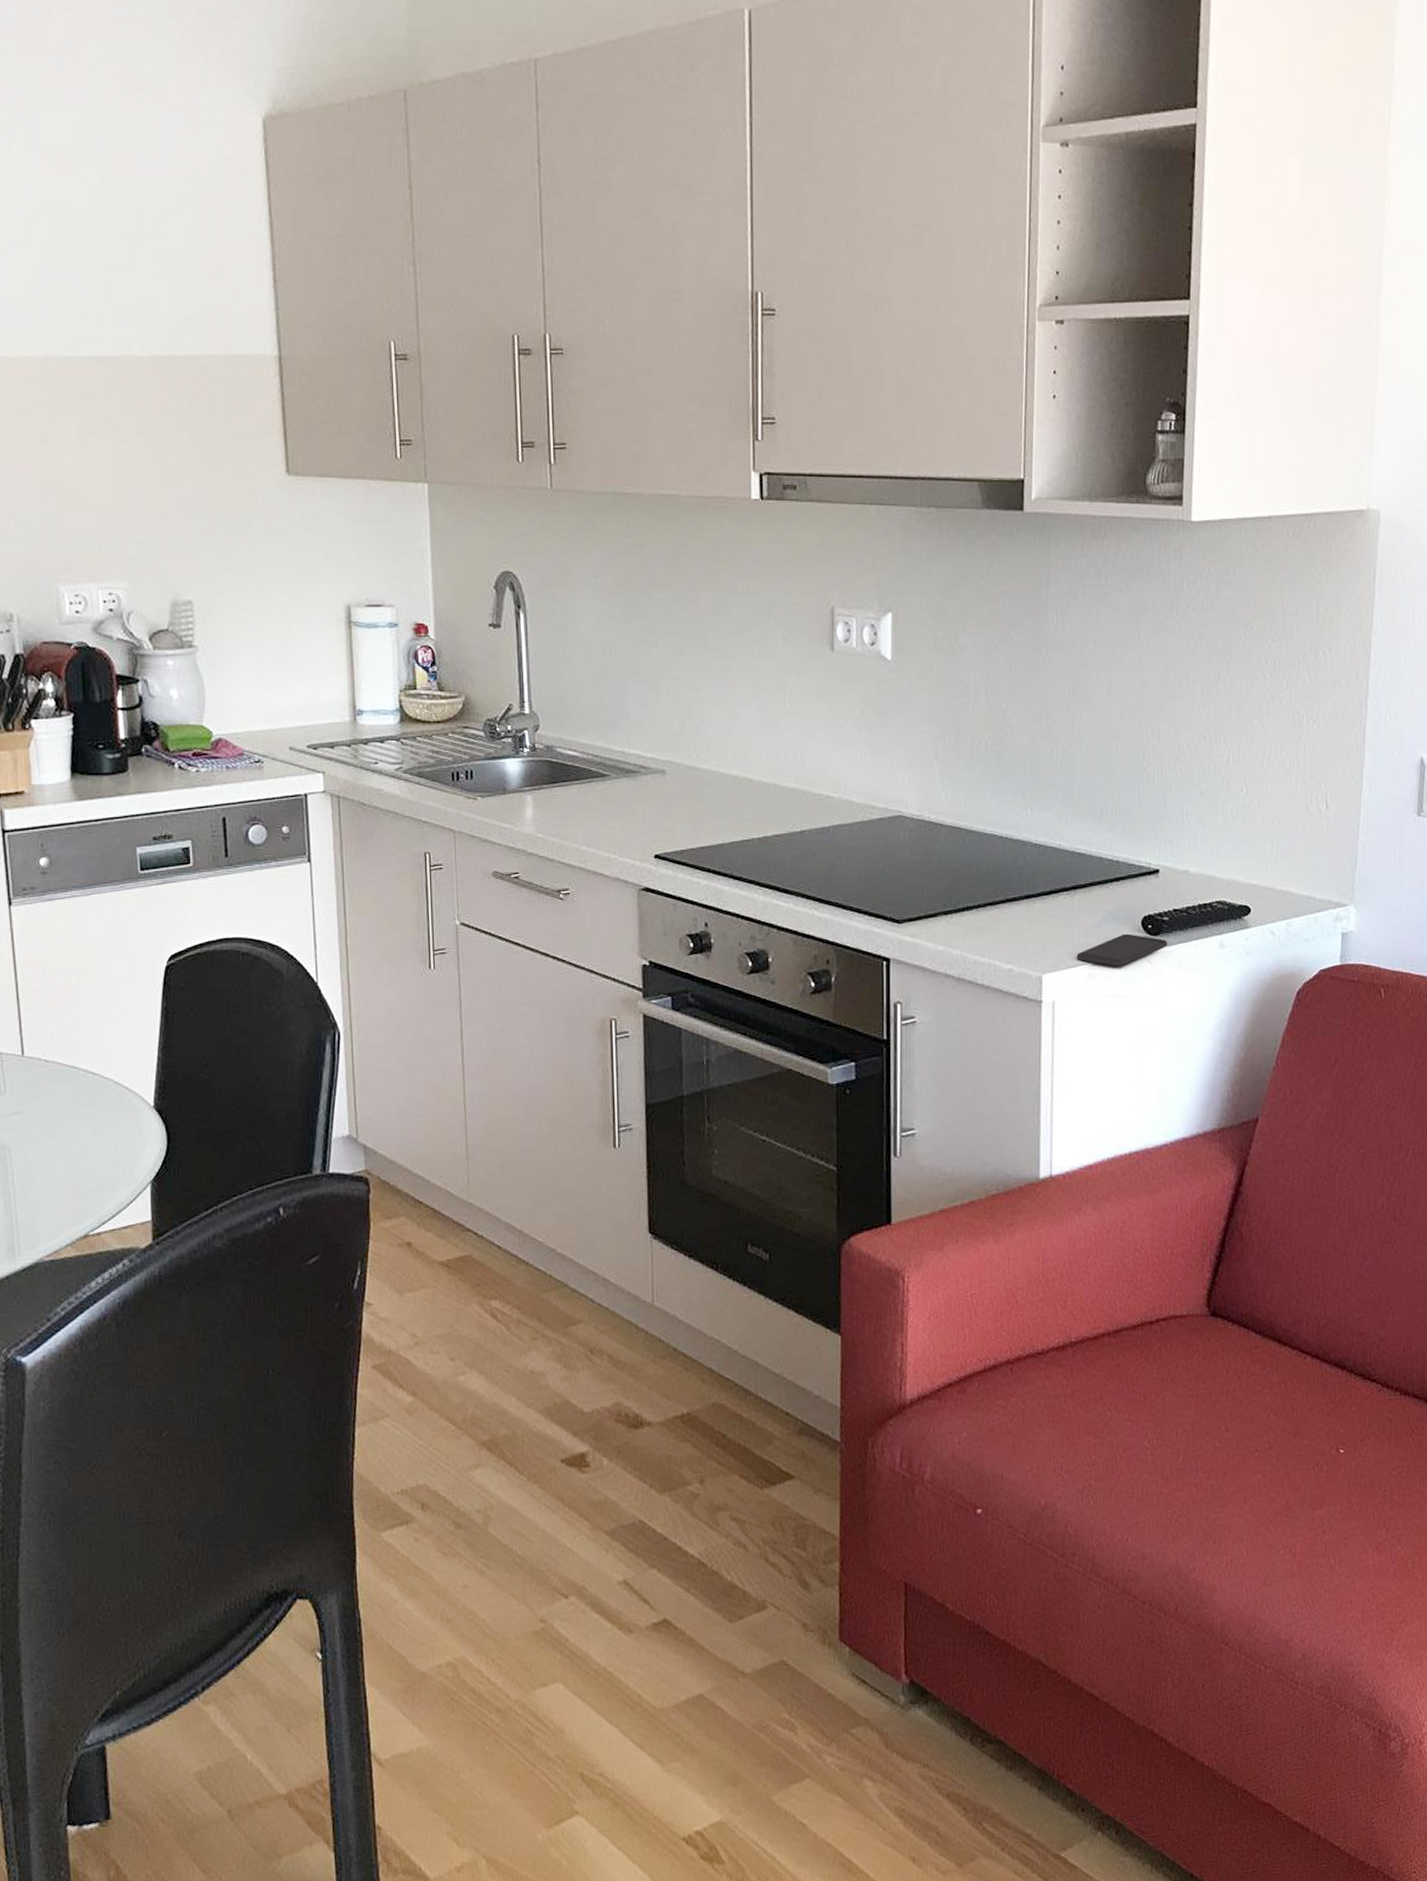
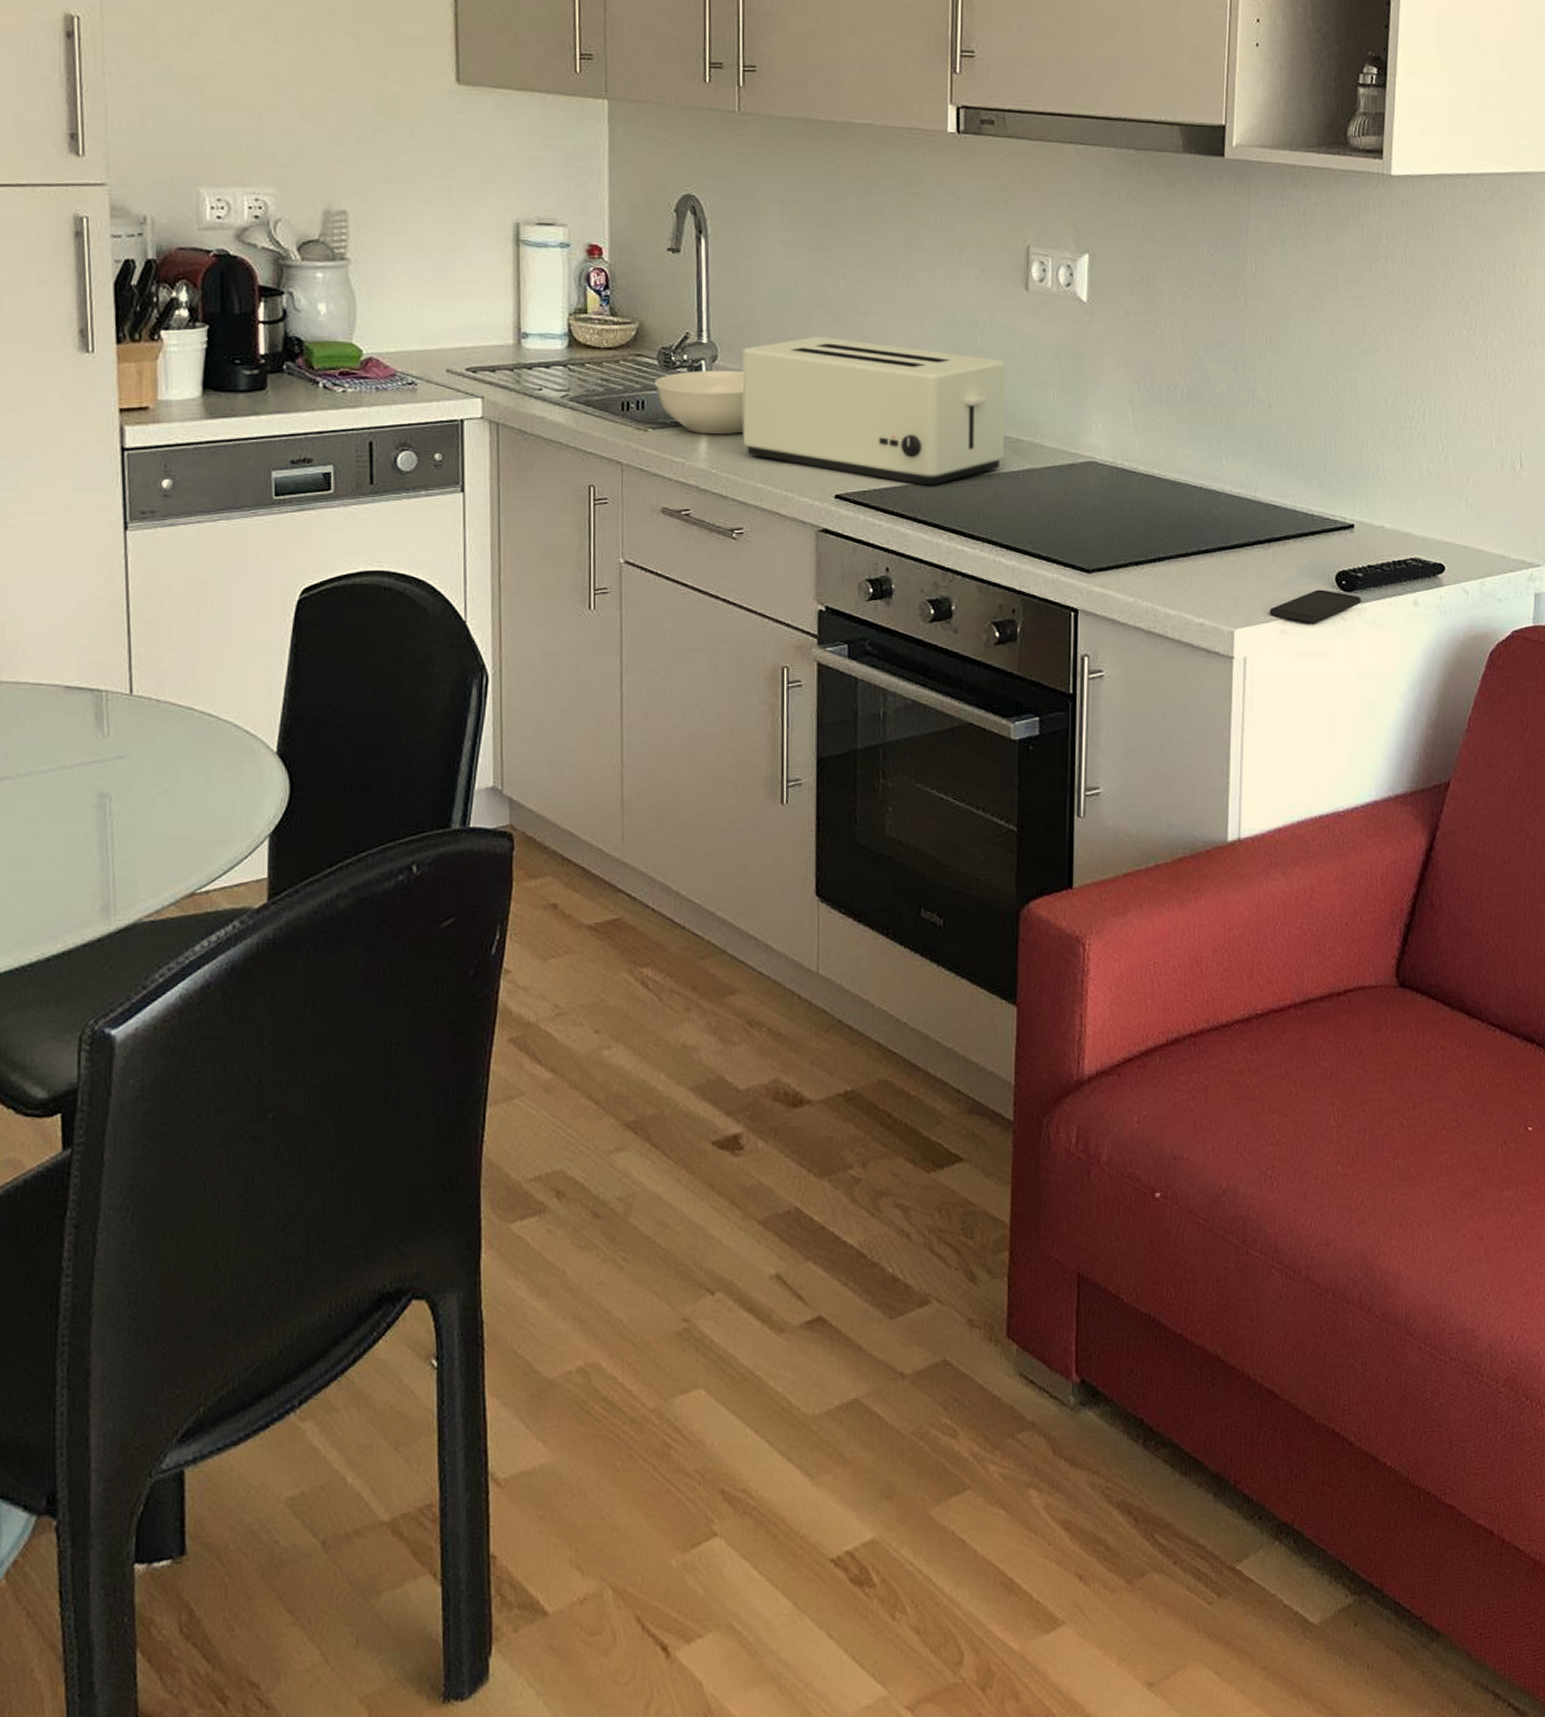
bowl: none [481,738,567,801] -> present [654,370,745,435]
toaster: none [563,703,815,843] -> present [742,336,1006,486]

